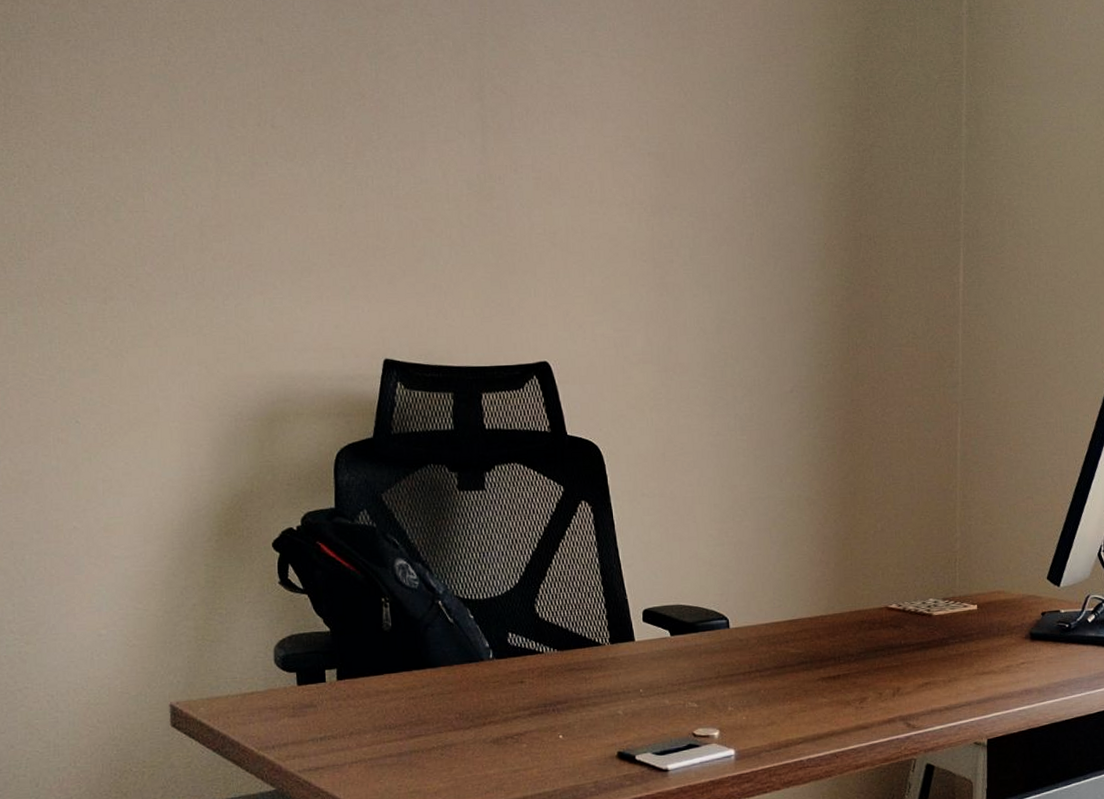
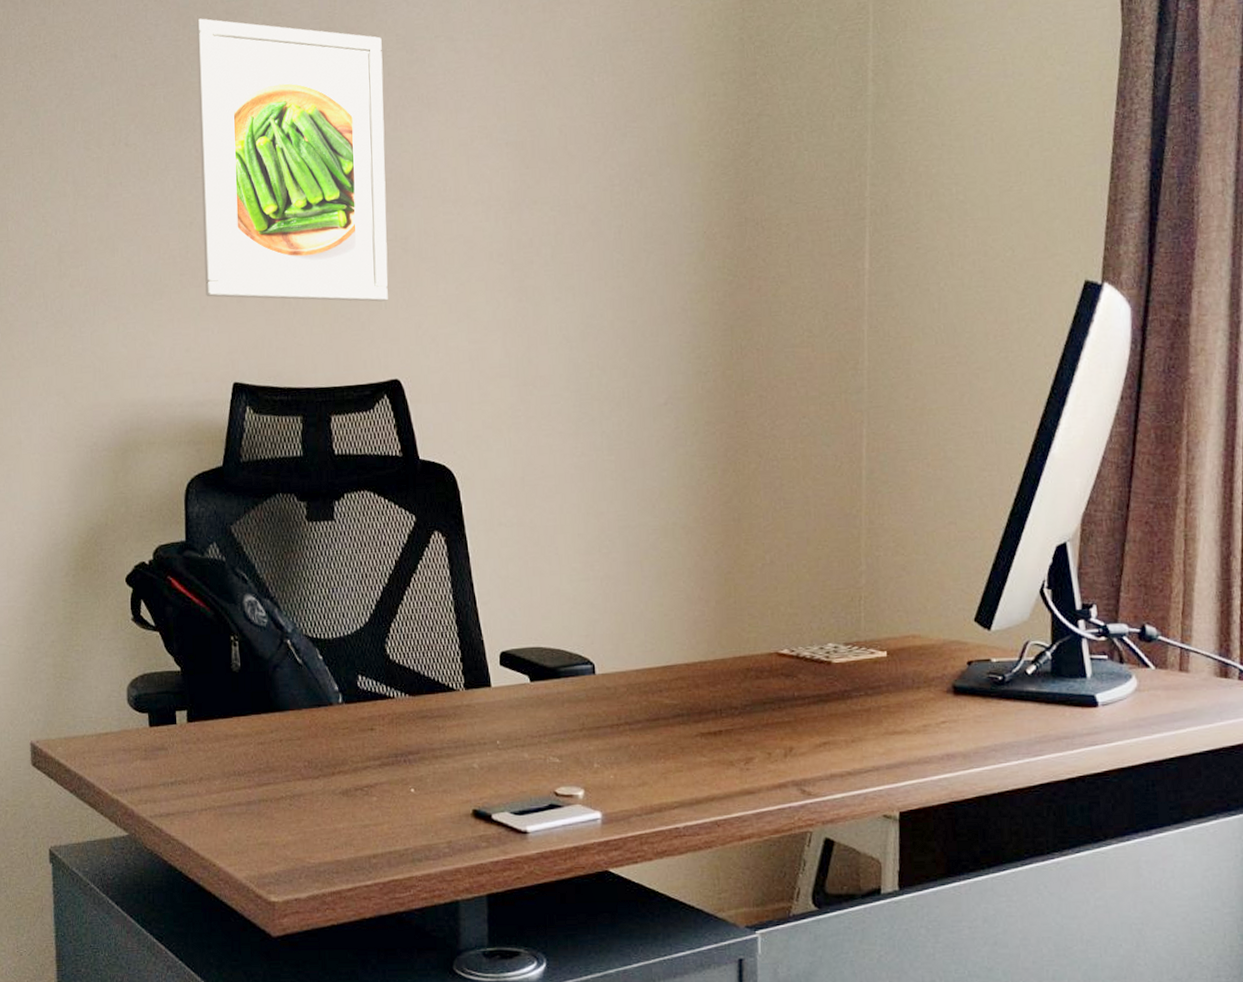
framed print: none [346,12,537,290] -> present [196,18,388,302]

